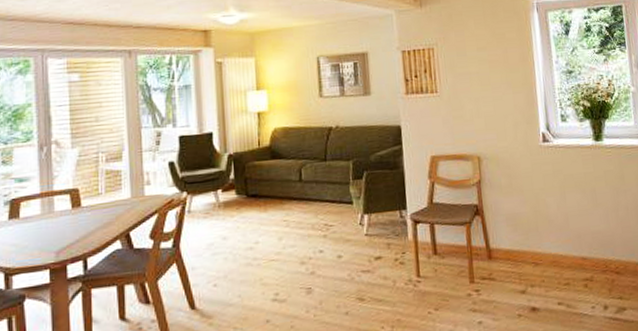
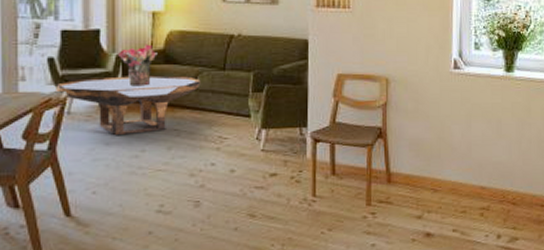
coffee table: none [177,169,305,229] -> present [56,75,201,135]
bouquet: none [230,142,265,183] -> present [118,44,158,87]

